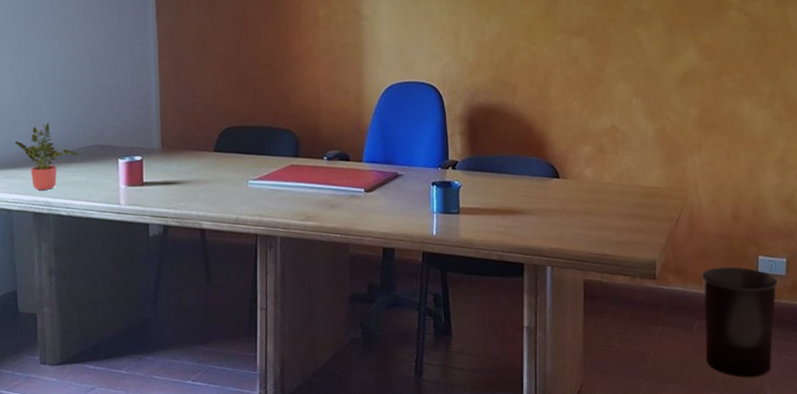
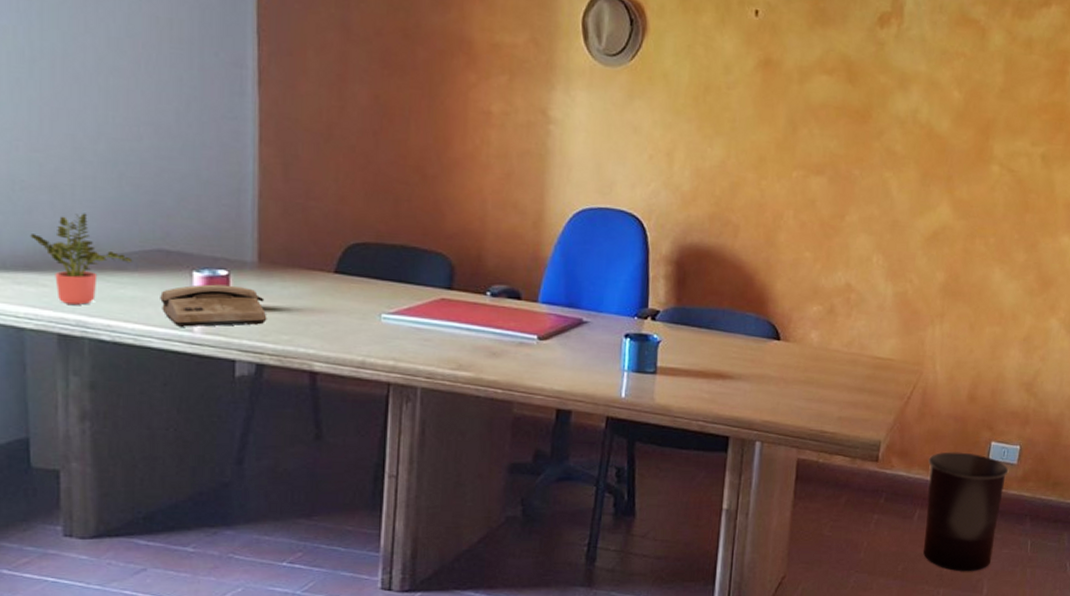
telephone: none [98,167,169,201] -> present [160,284,267,327]

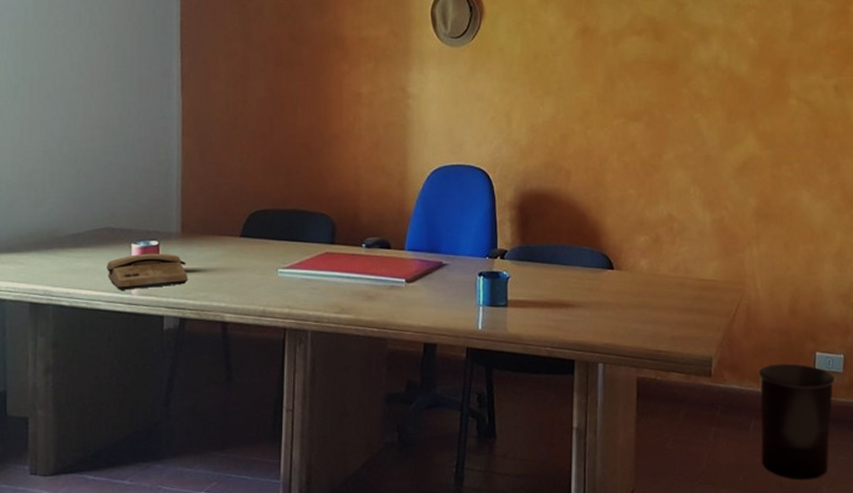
potted plant: present [30,213,133,305] -> none [11,202,87,277]

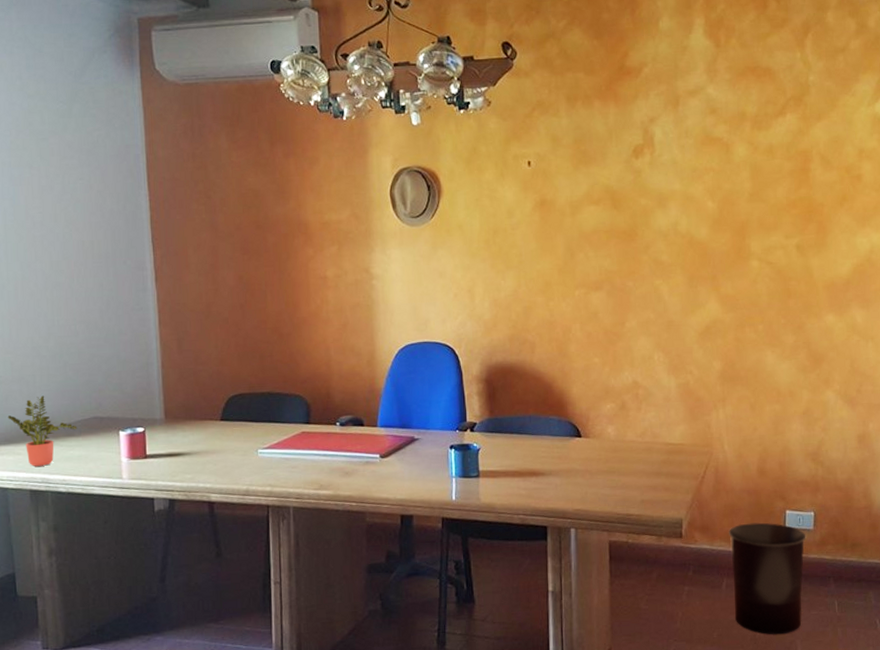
potted plant: none [11,202,87,277] -> present [7,395,78,466]
telephone: present [107,253,188,290] -> none [98,439,175,476]

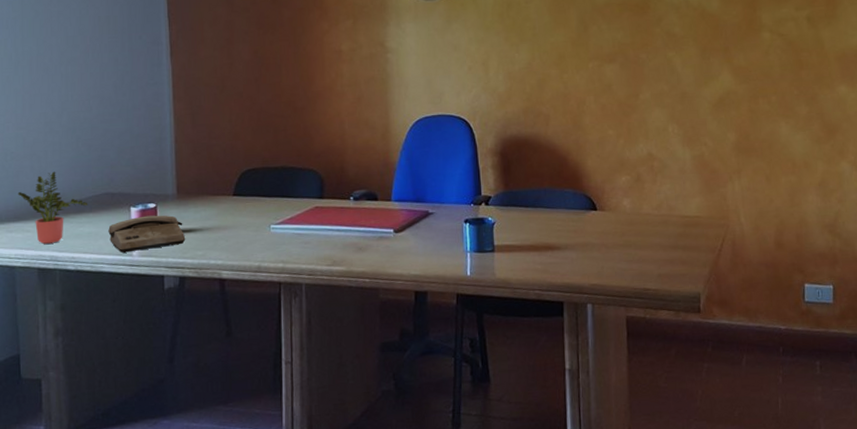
telephone: none [98,439,175,476] -> present [108,215,186,253]
waste bin: present [729,522,806,634] -> none [747,296,826,412]

